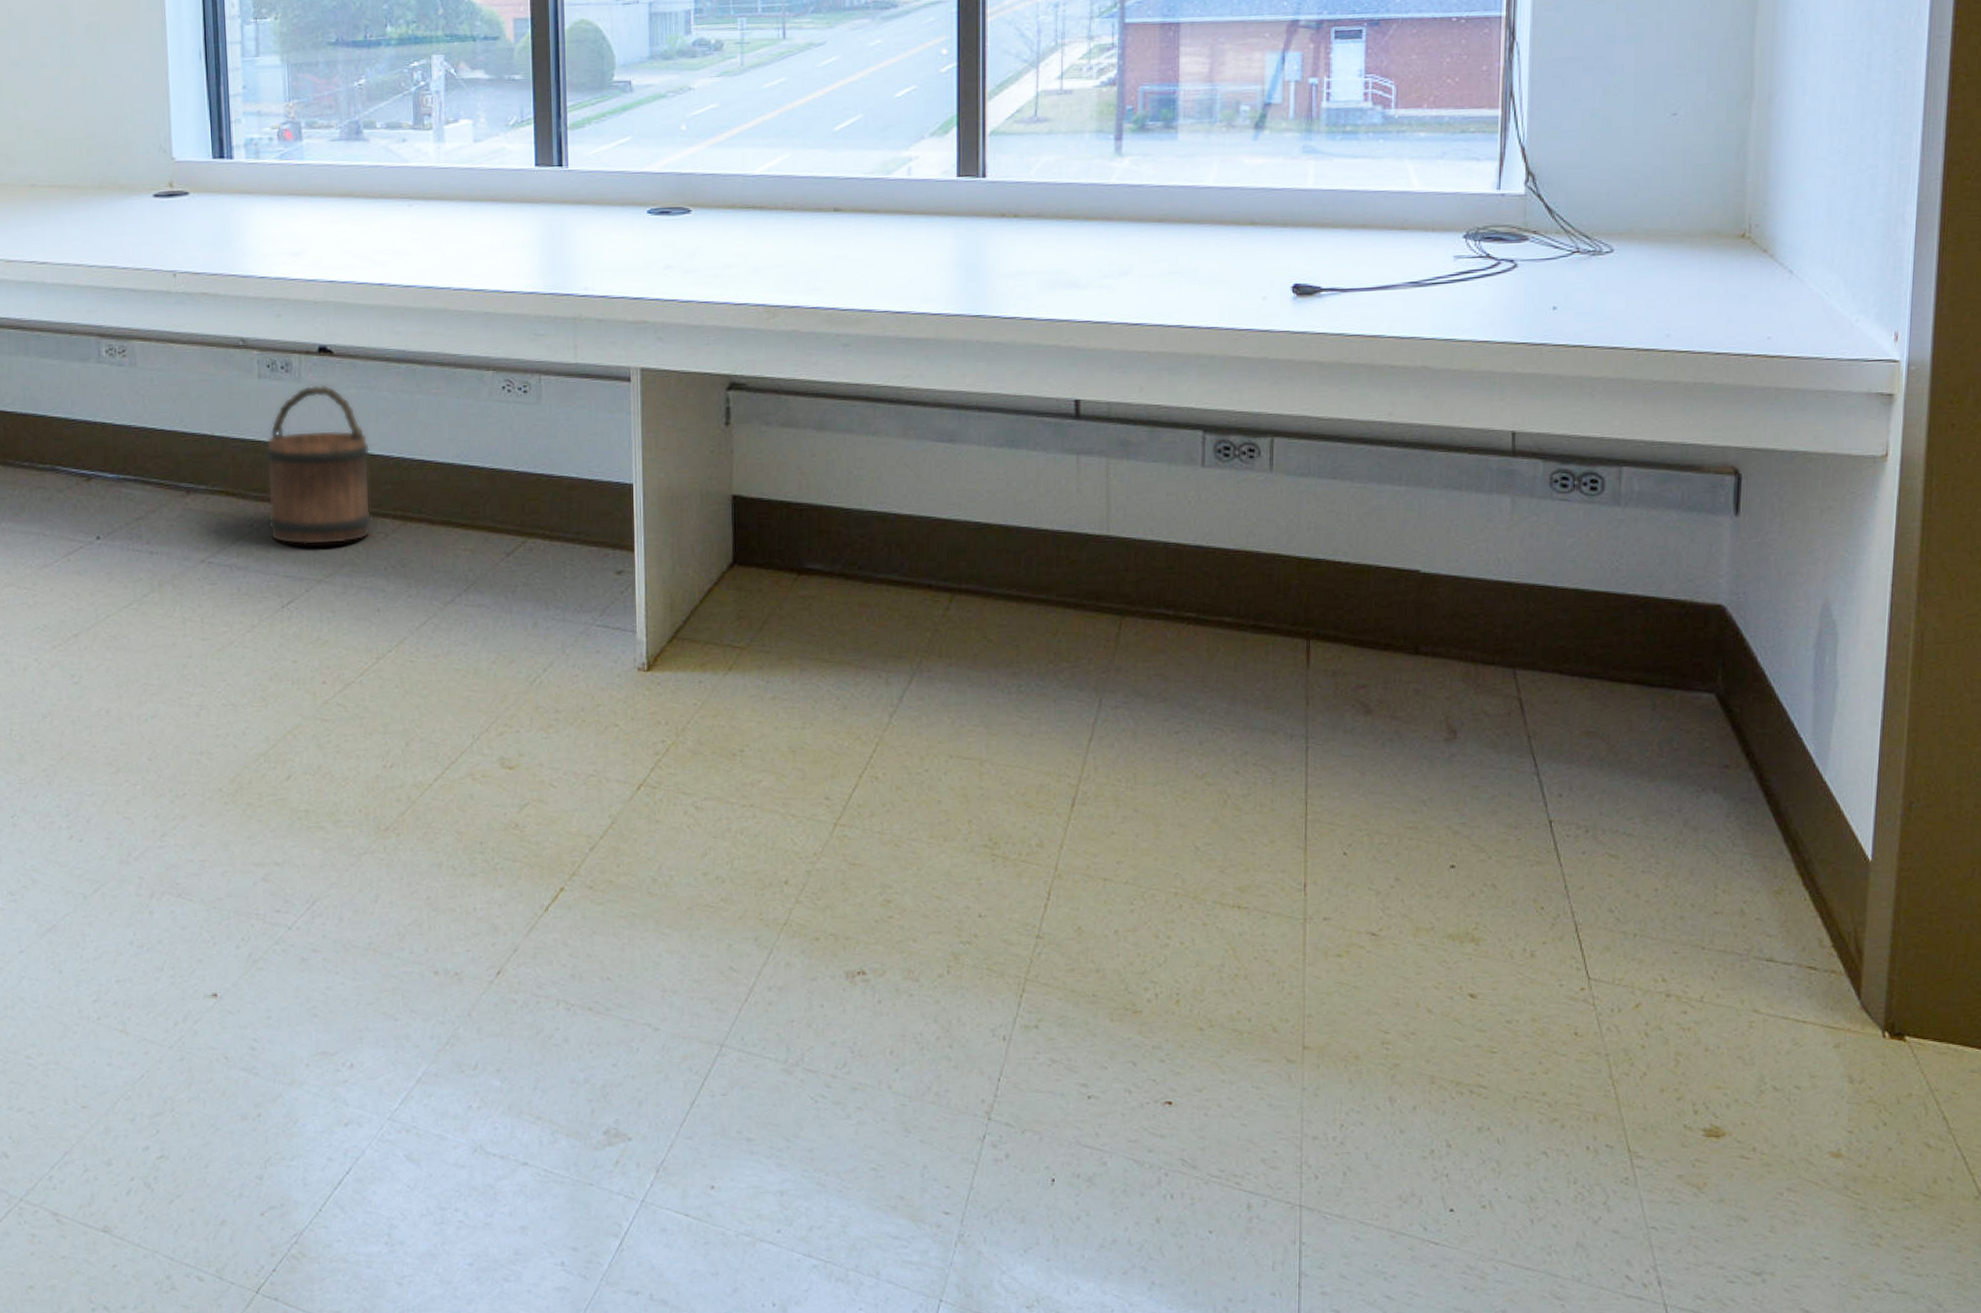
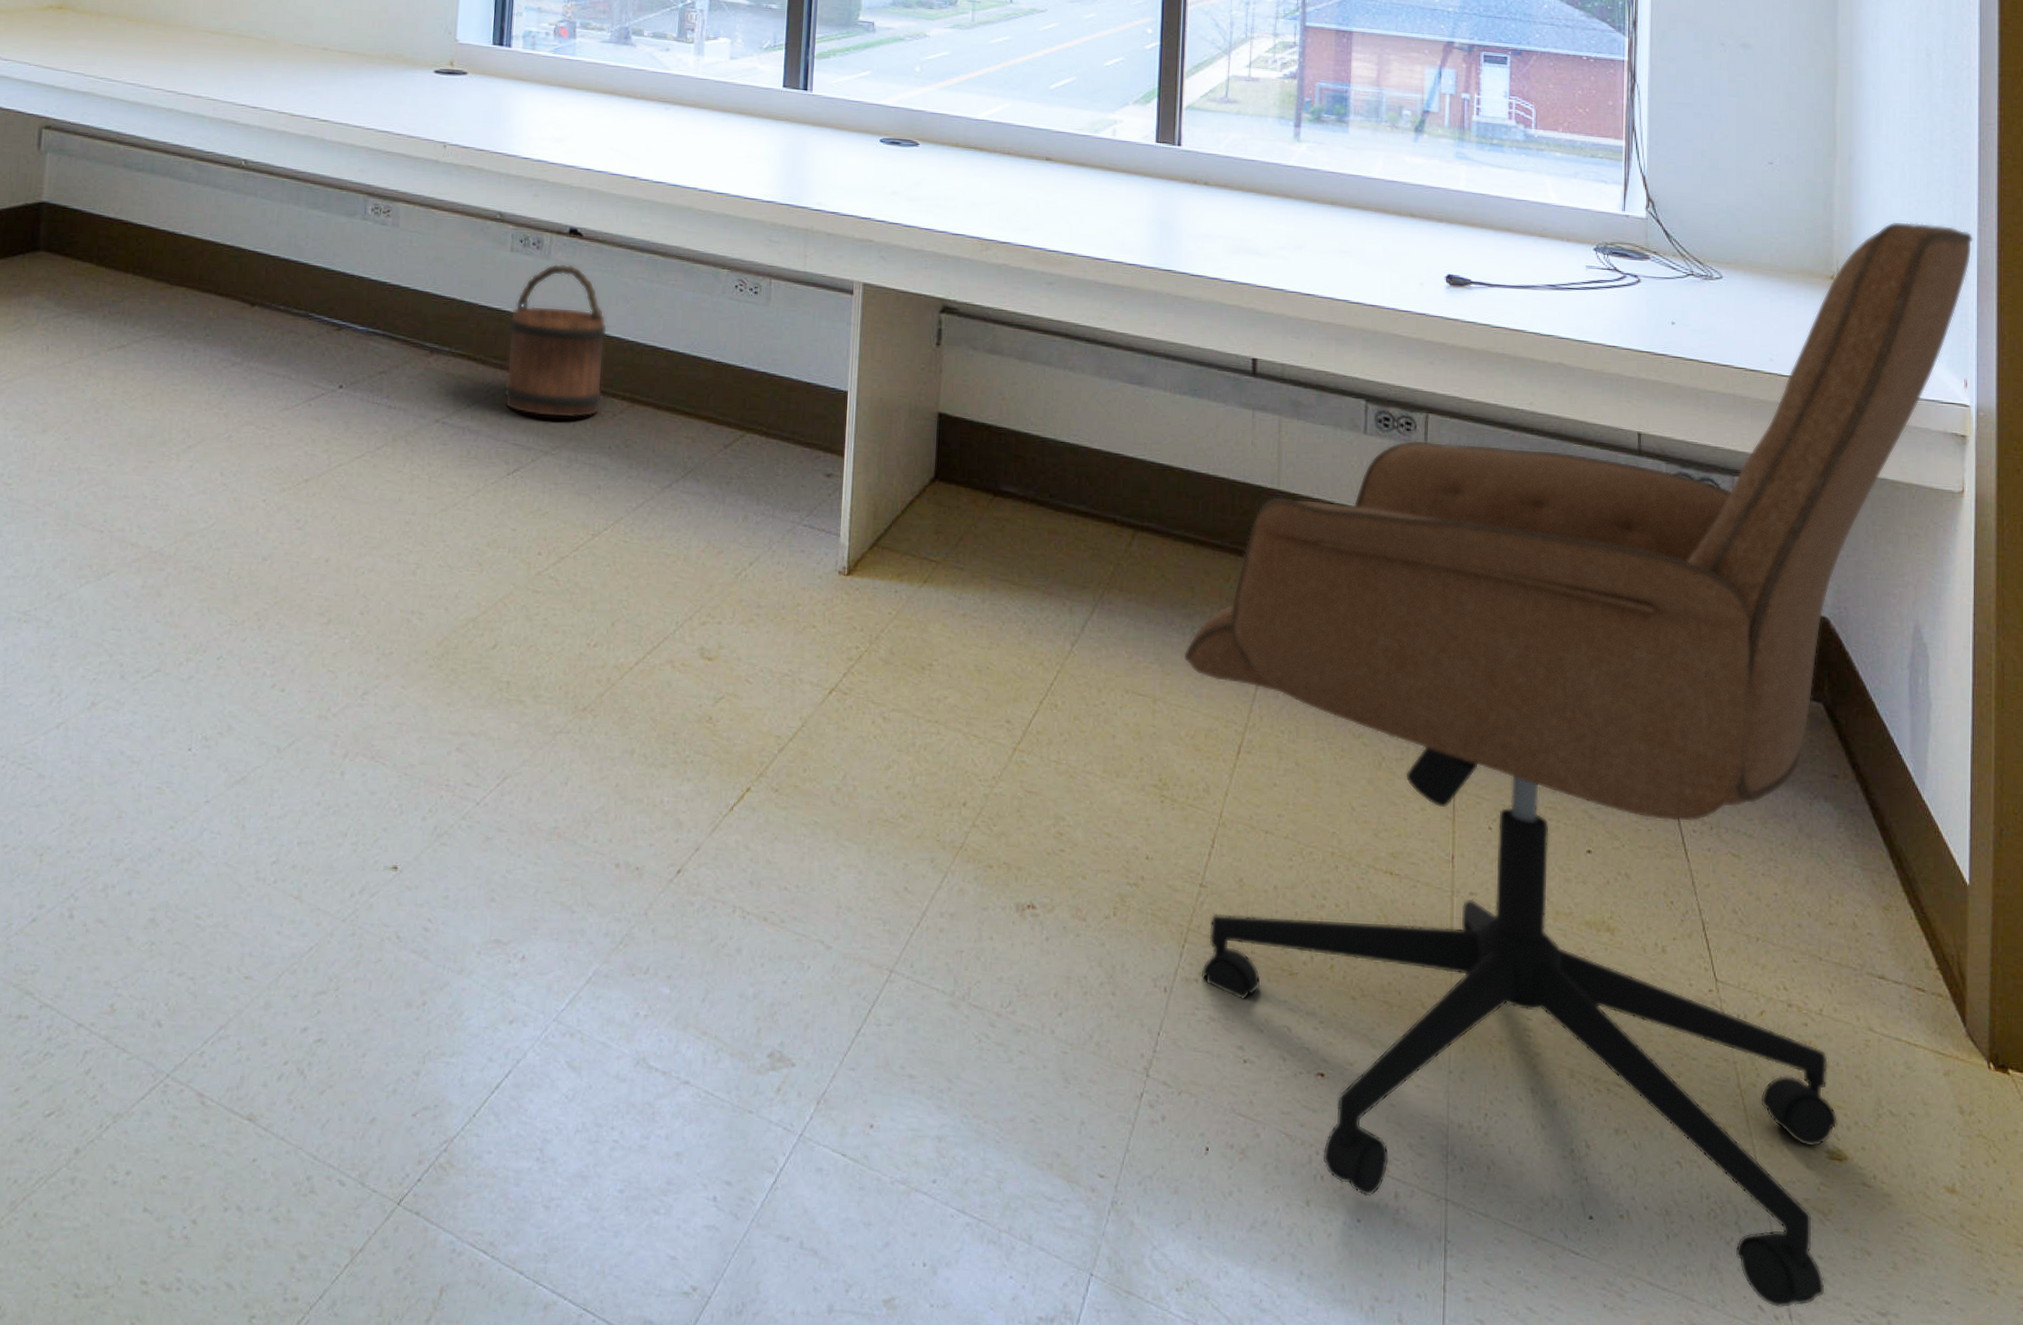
office chair: none [1010,160,1915,1277] -> present [1184,221,1974,1309]

